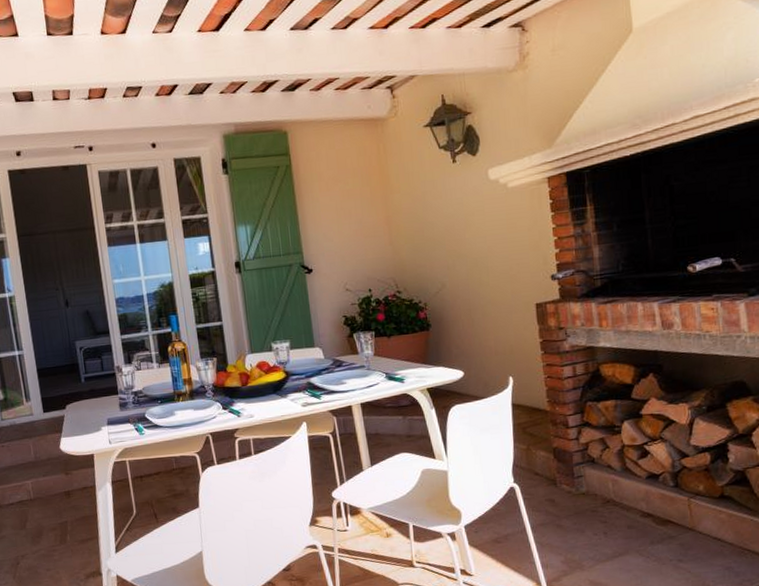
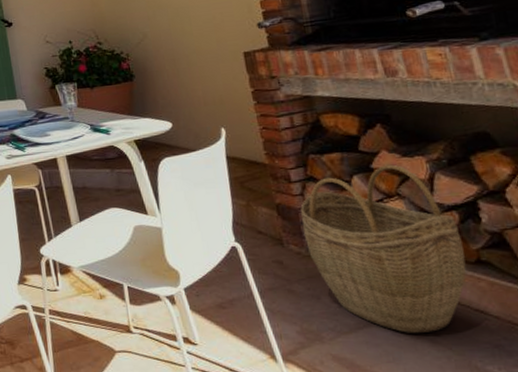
woven basket: none [575,411,711,560] -> present [300,164,467,333]

